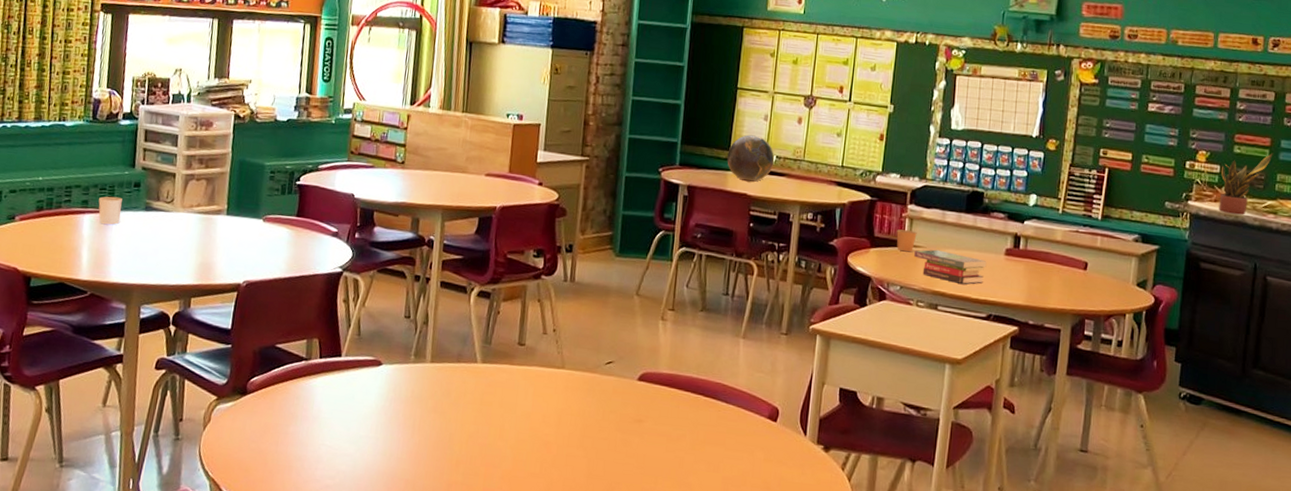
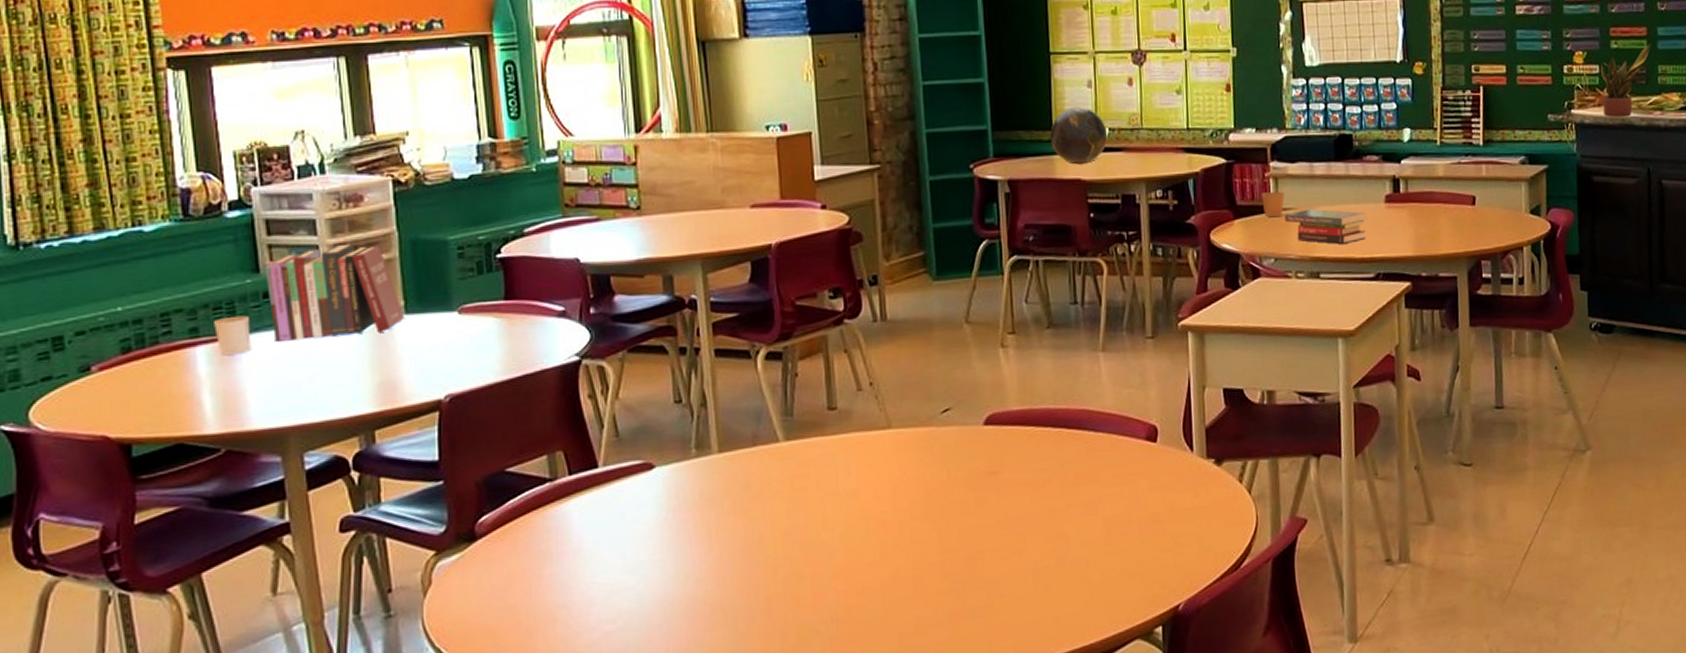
books: none [136,156,226,226] -> present [265,243,405,341]

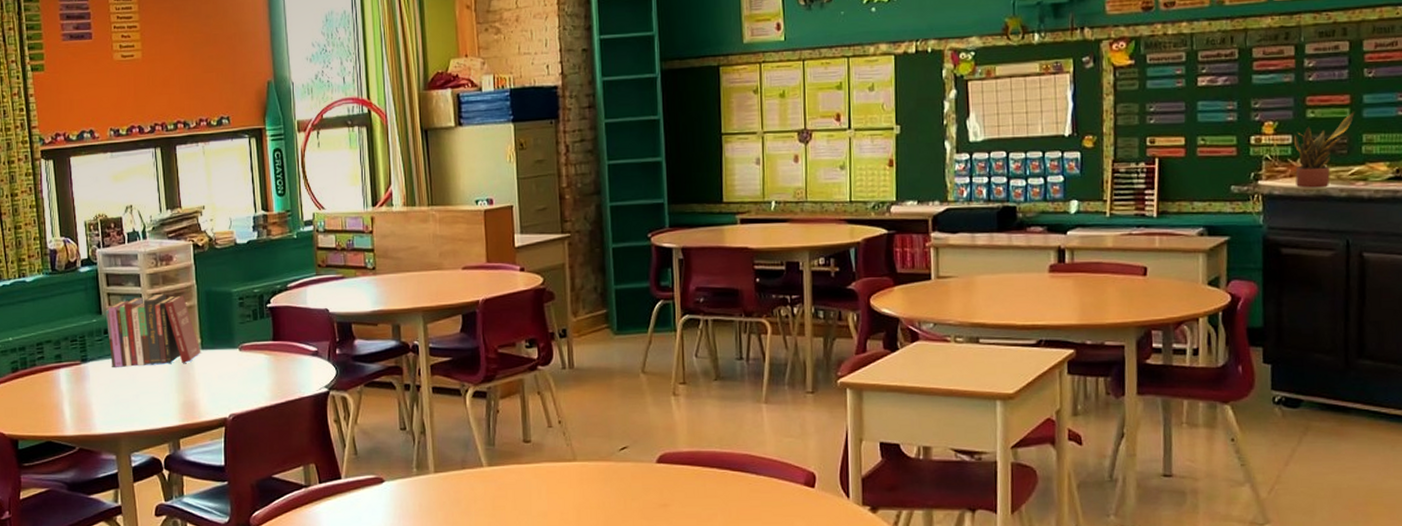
cup: present [214,315,251,356] -> none [72,346,96,377]
globe: present [1050,107,1108,165] -> none [720,182,774,234]
cup: present [1261,192,1285,218] -> none [922,261,945,285]
books: present [1285,209,1367,244] -> none [945,277,1030,311]

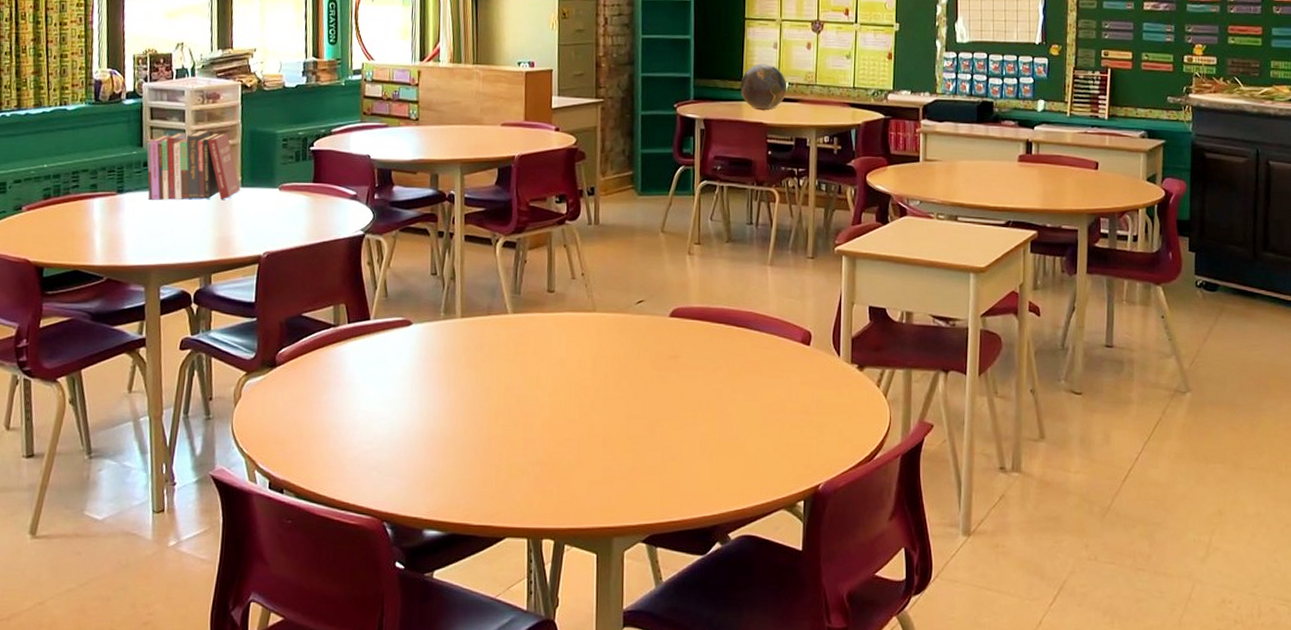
globe: none [720,182,774,234] -> present [740,64,787,111]
potted plant: present [1293,112,1355,189] -> none [1217,42,1266,105]

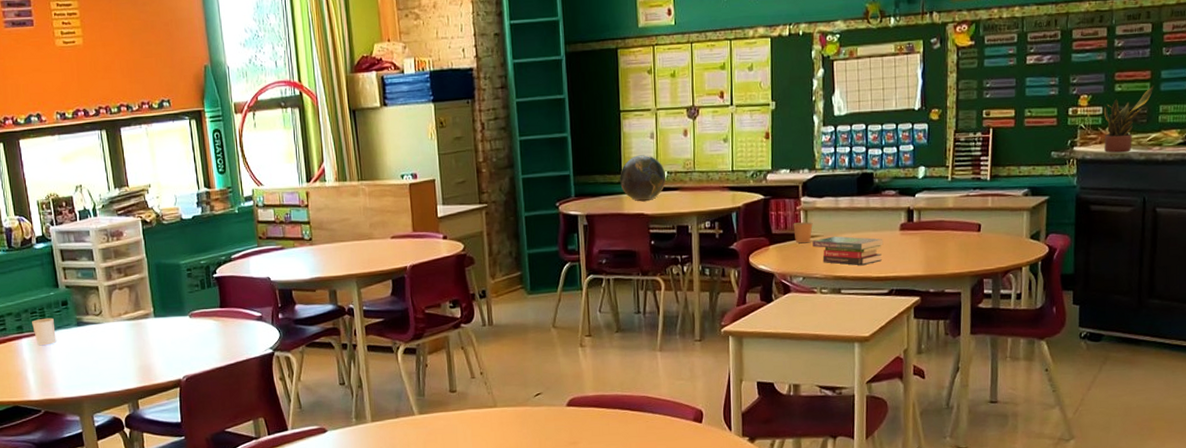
cup: none [107,178,133,208] -> present [32,317,56,346]
books: present [146,130,241,201] -> none [62,266,154,336]
cup: none [912,145,932,167] -> present [793,222,813,244]
books: none [931,162,1002,193] -> present [812,236,884,265]
potted plant: none [1217,42,1266,105] -> present [1103,86,1154,154]

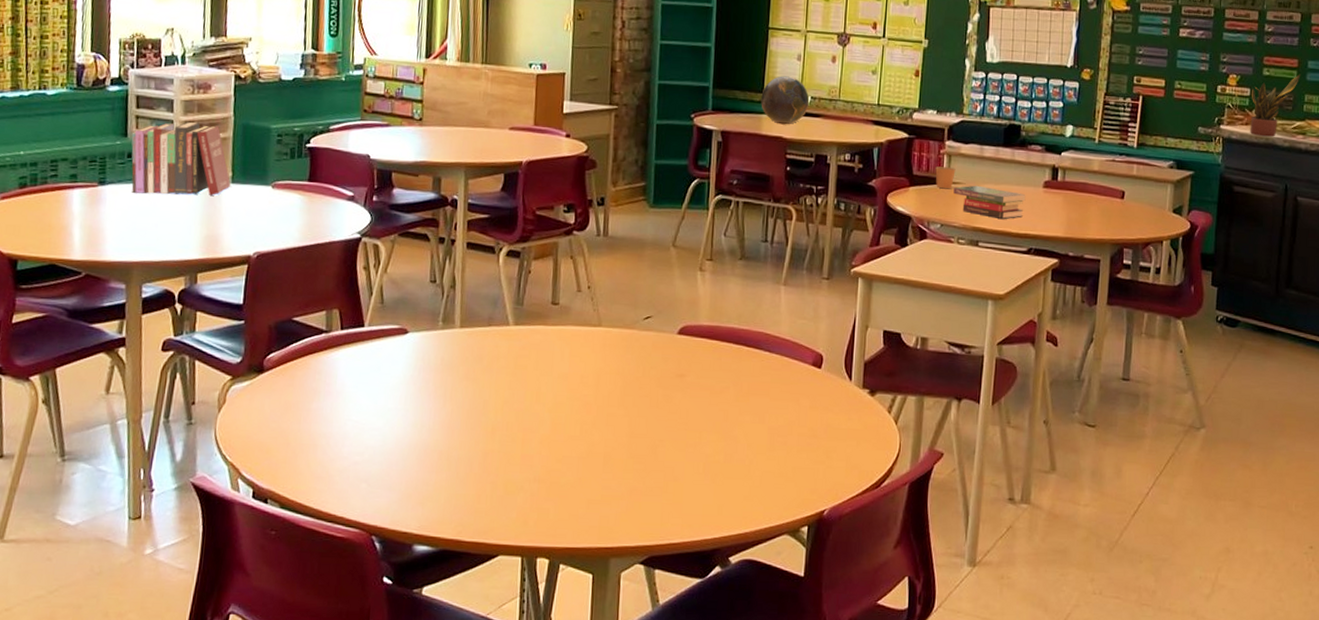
cup: present [32,317,56,346] -> none [88,168,115,200]
books: none [62,266,154,336] -> present [131,122,231,195]

